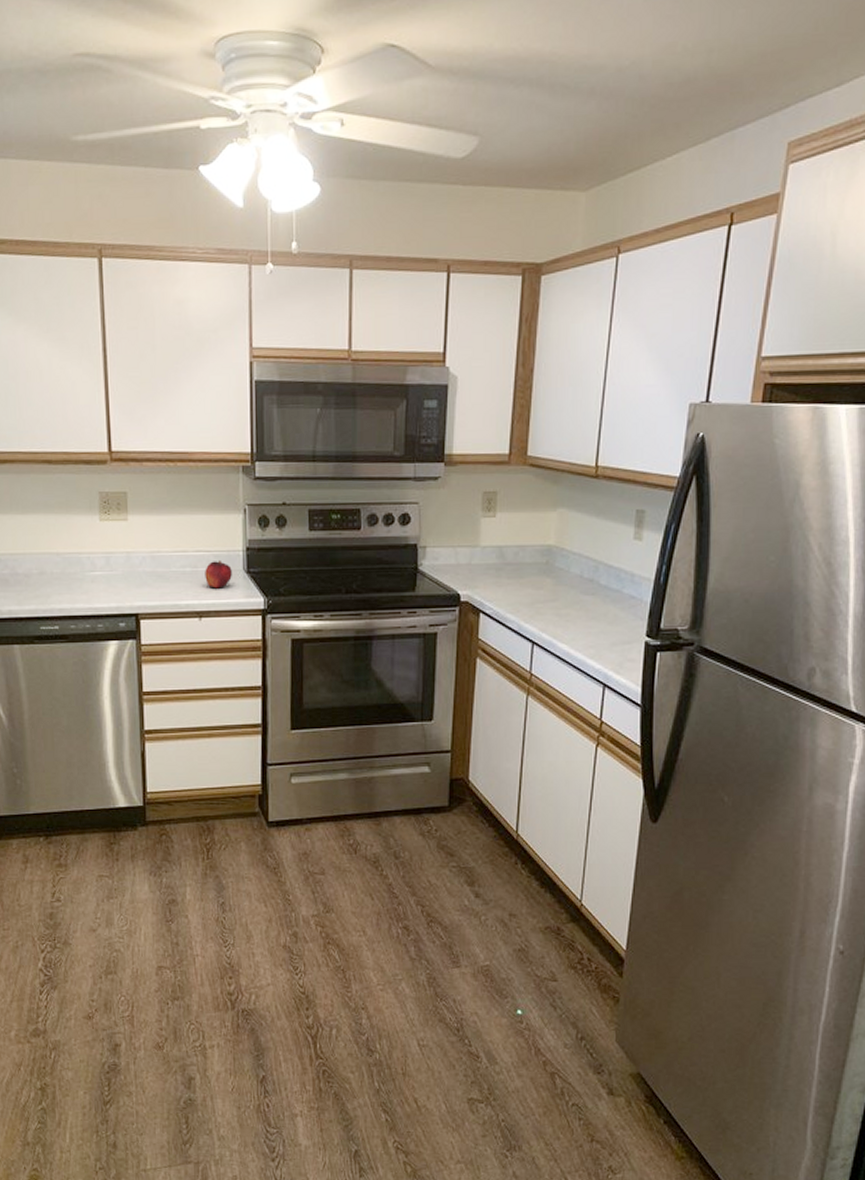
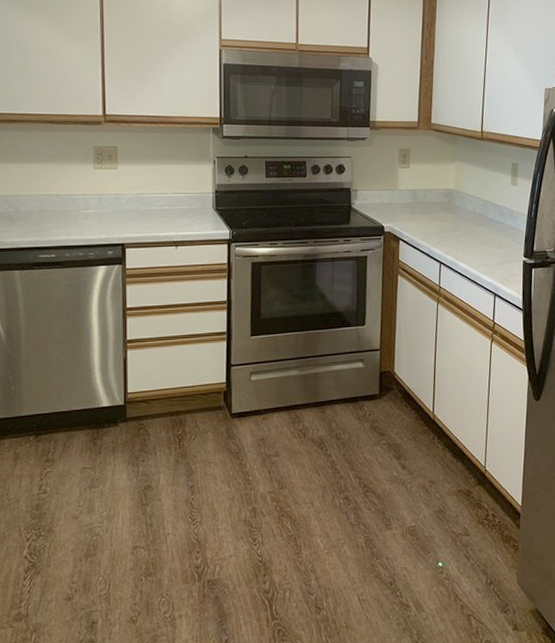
fruit: present [205,559,232,589] -> none [181,200,203,223]

